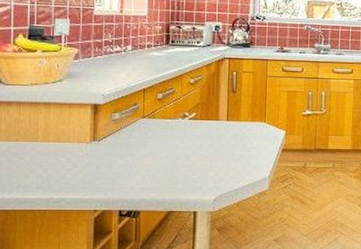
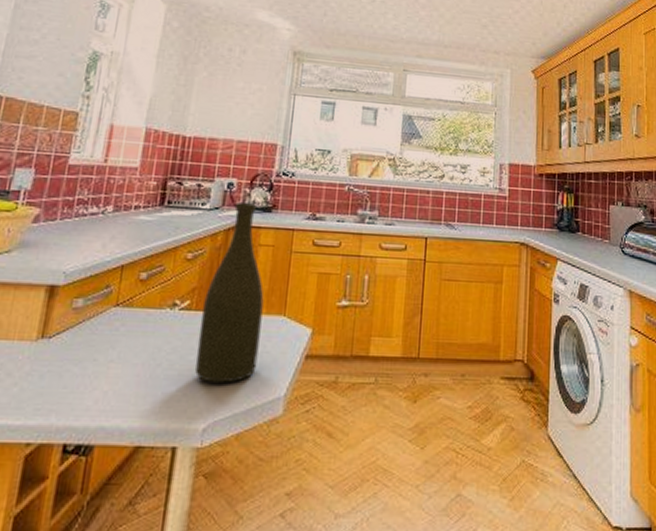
bottle: none [204,39,249,169] -> present [195,201,264,383]

